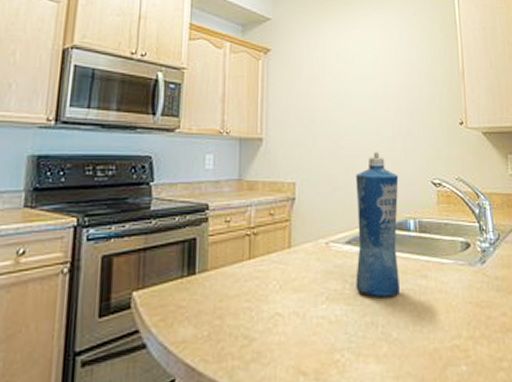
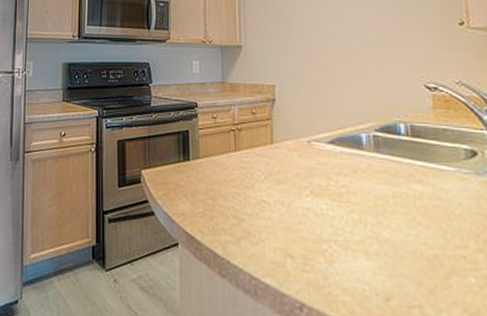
squeeze bottle: present [355,152,401,298] -> none [336,56,392,199]

